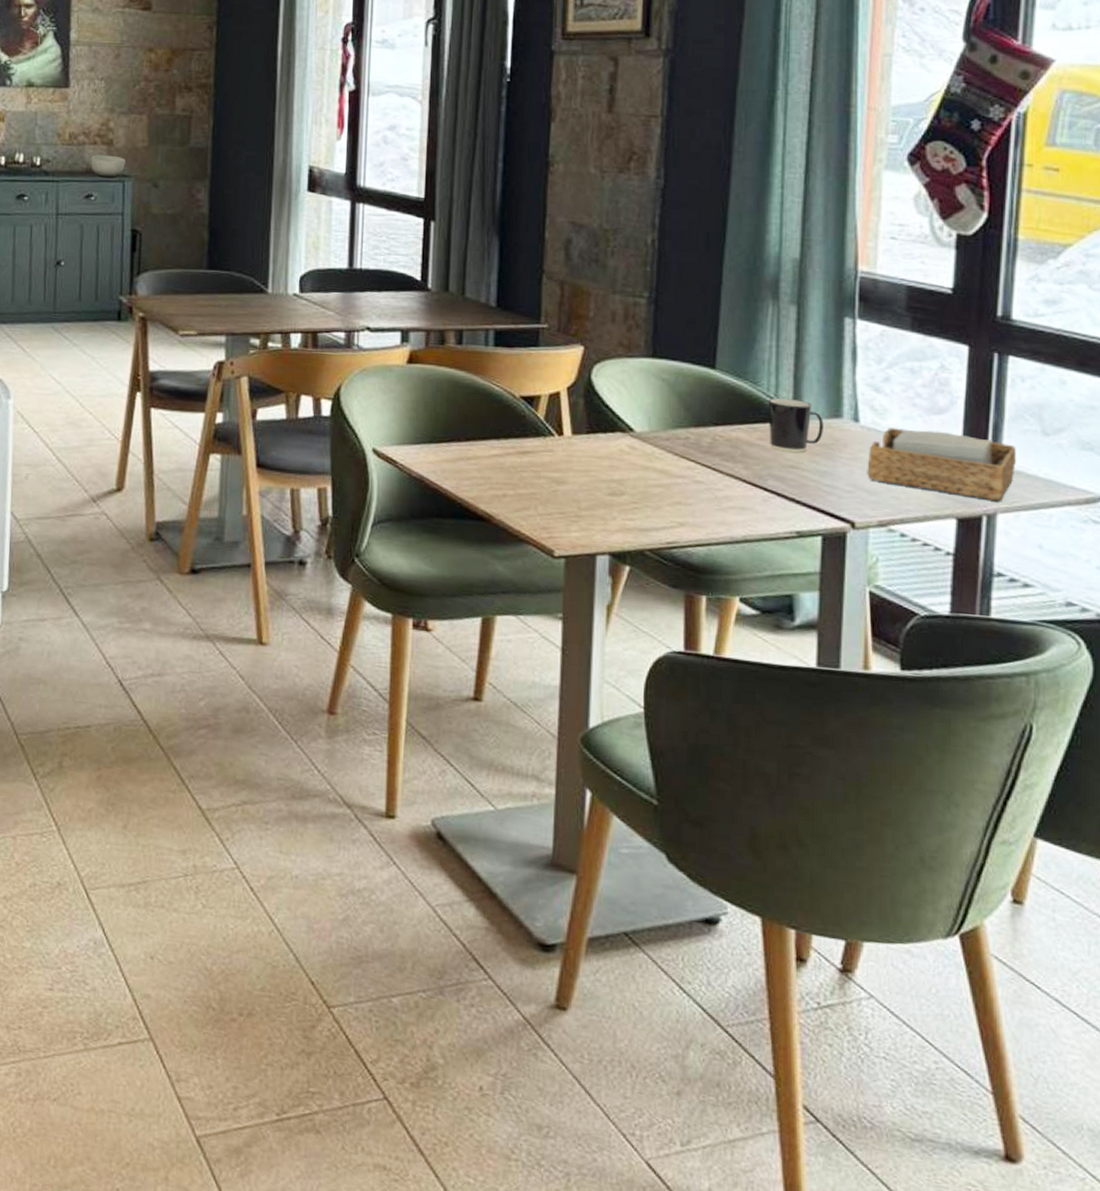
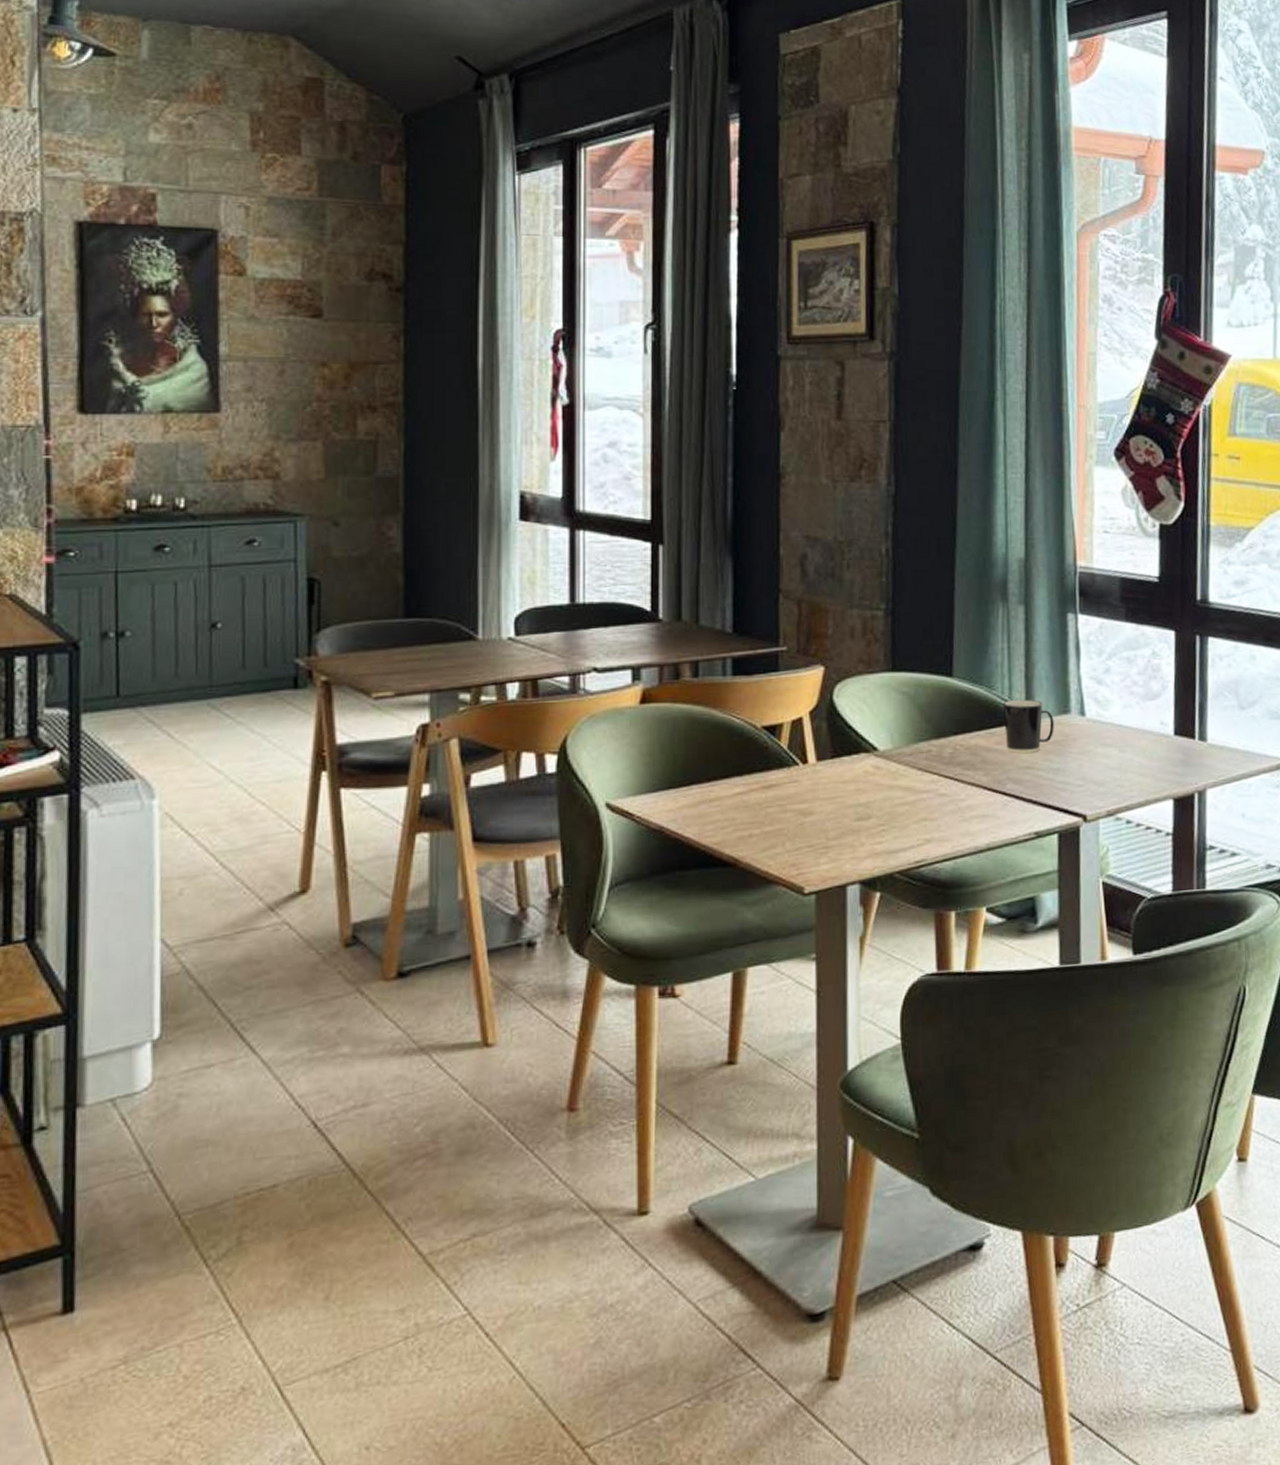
bowl: present [90,155,127,178] -> none [250,491,298,519]
napkin holder: present [867,427,1017,502] -> none [1094,716,1220,778]

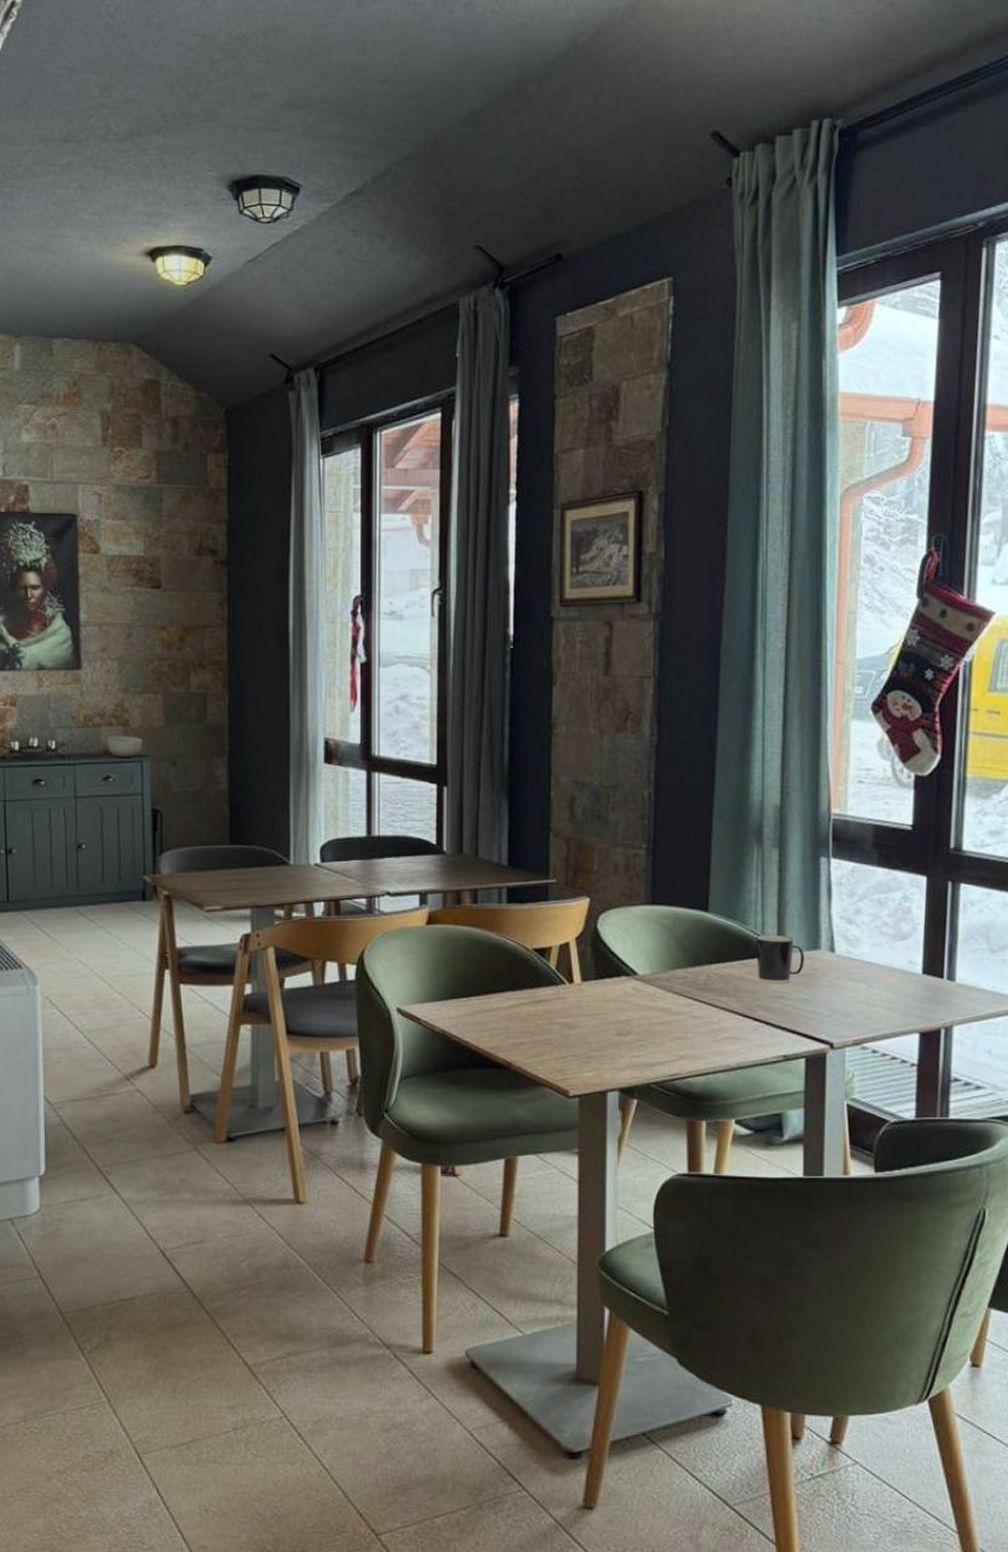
bowl: none [250,491,298,519] -> present [106,736,144,759]

